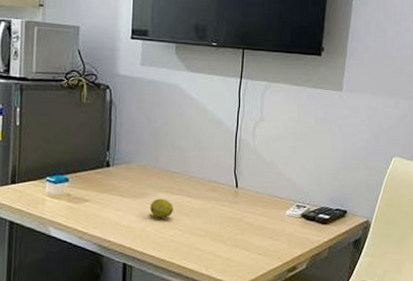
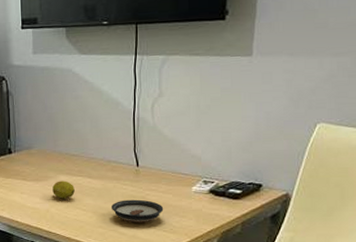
saucer: none [208,221,259,245] -> present [111,199,164,223]

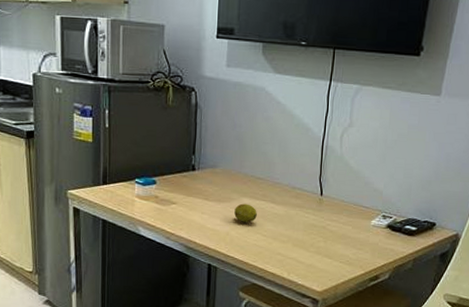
saucer: present [111,199,164,223] -> none [291,228,343,252]

